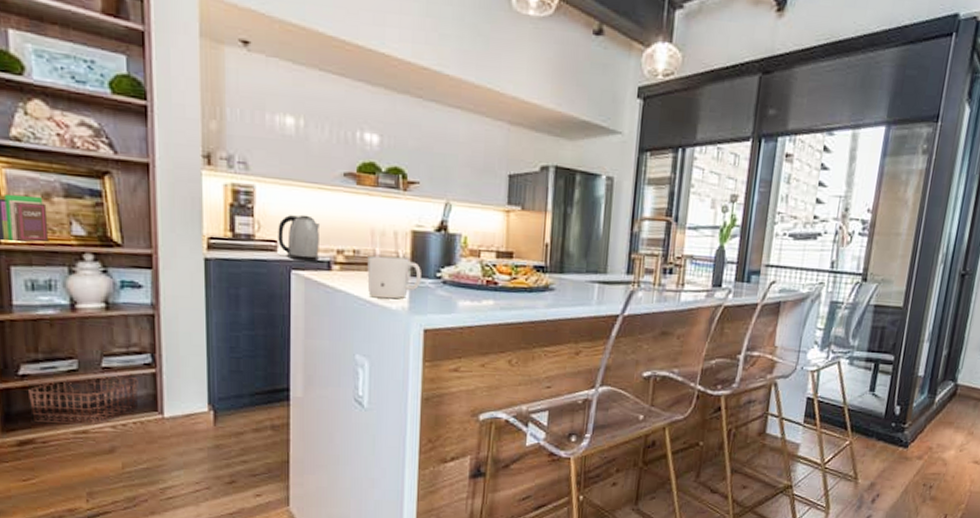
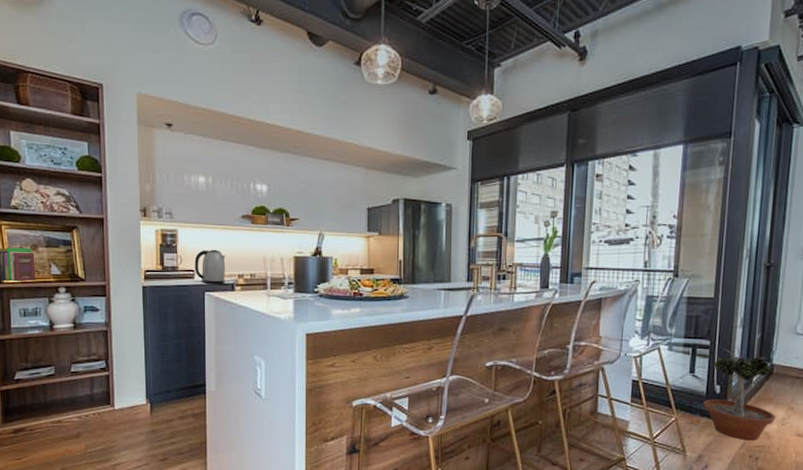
basket: present [28,376,139,424] -> none [21,378,97,416]
mug: present [367,255,421,299] -> none [261,278,302,311]
potted tree: none [880,361,957,468] -> present [703,345,776,441]

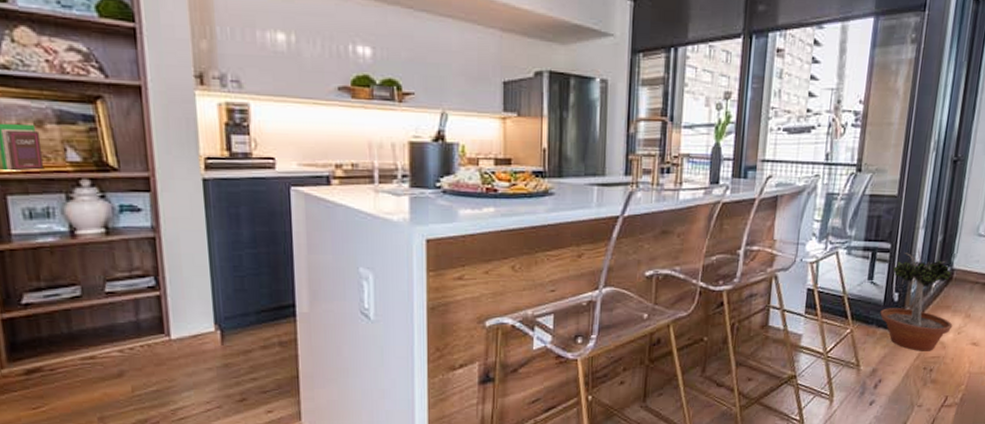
kettle: present [194,249,226,285] -> none [274,130,318,177]

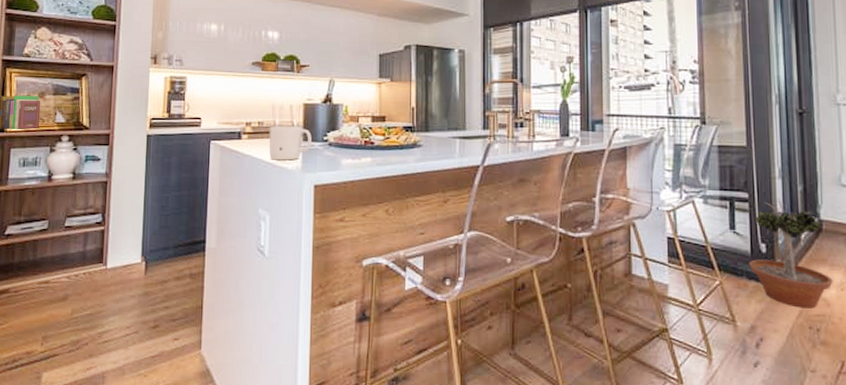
mug: none [366,168,421,211] -> present [269,125,312,161]

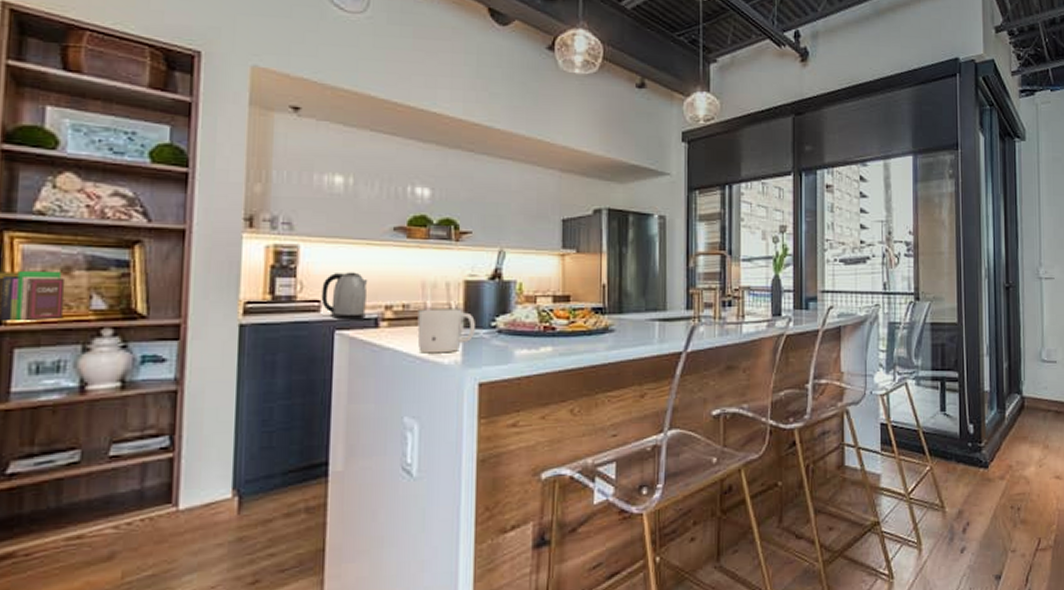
kettle: none [201,96,234,133] -> present [321,272,368,320]
potted tree: present [749,198,833,309] -> none [957,376,1033,488]

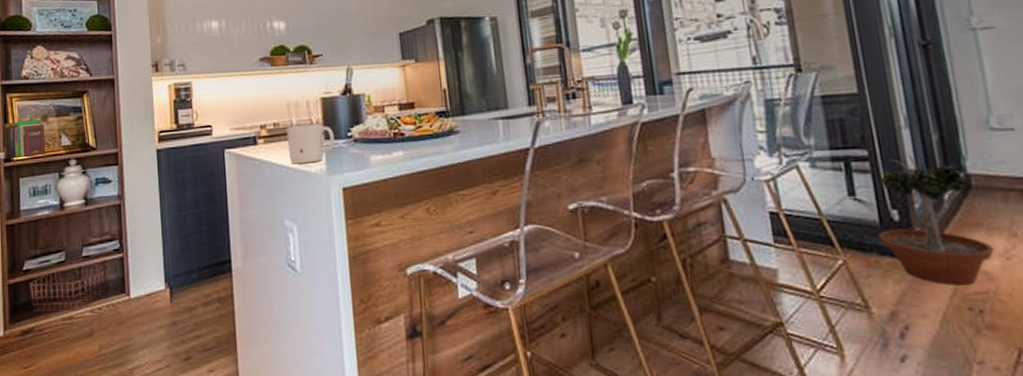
basket: none [15,465,151,530] -> present [30,263,110,312]
kettle: present [321,272,368,320] -> none [211,99,246,140]
potted tree: none [957,376,1033,488] -> present [878,152,995,286]

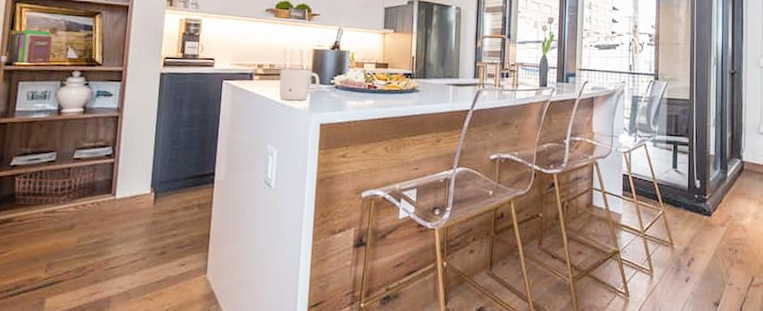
potted tree: present [878,152,995,286] -> none [686,142,750,234]

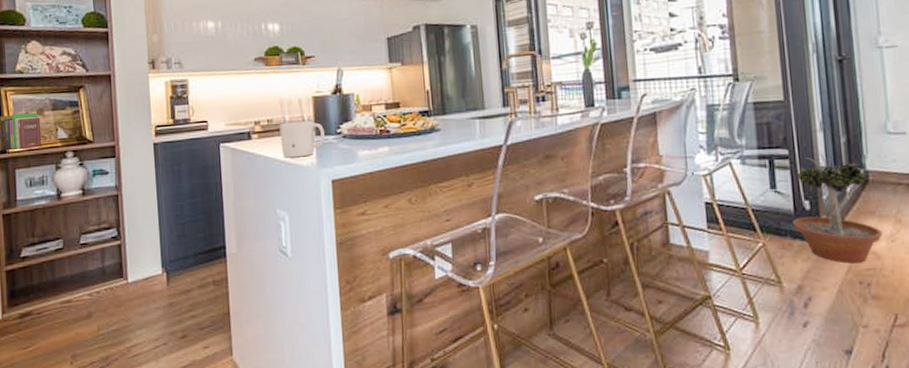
basket: present [15,165,100,205] -> none [28,250,108,296]
potted tree: none [686,142,750,234] -> present [792,151,883,264]

